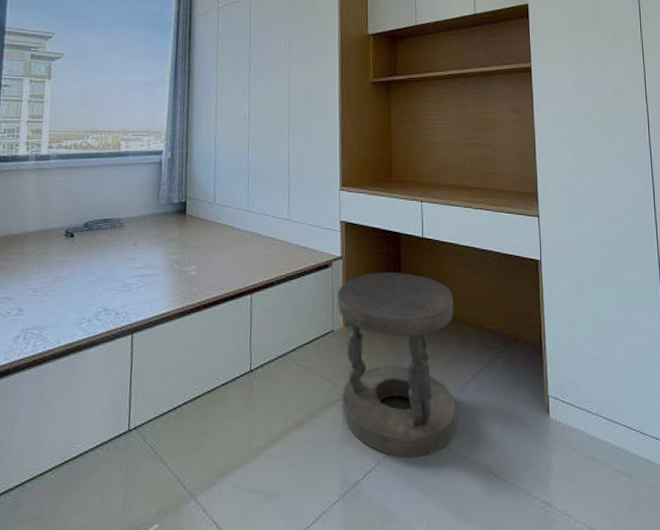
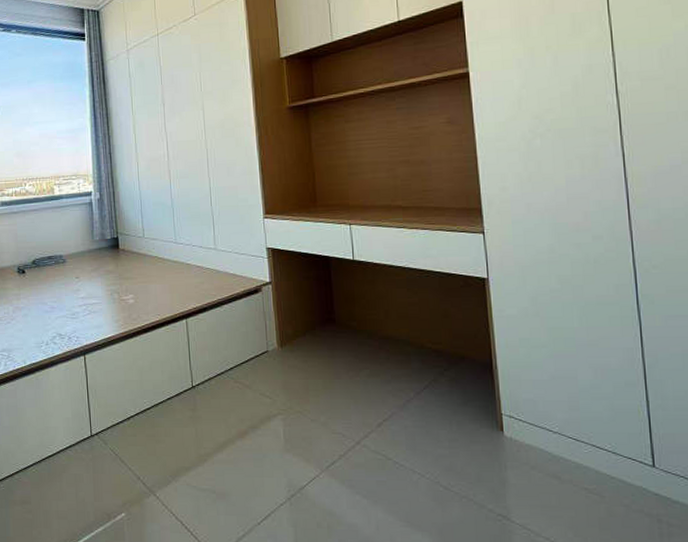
stool: present [337,272,457,458] -> none [269,295,401,468]

